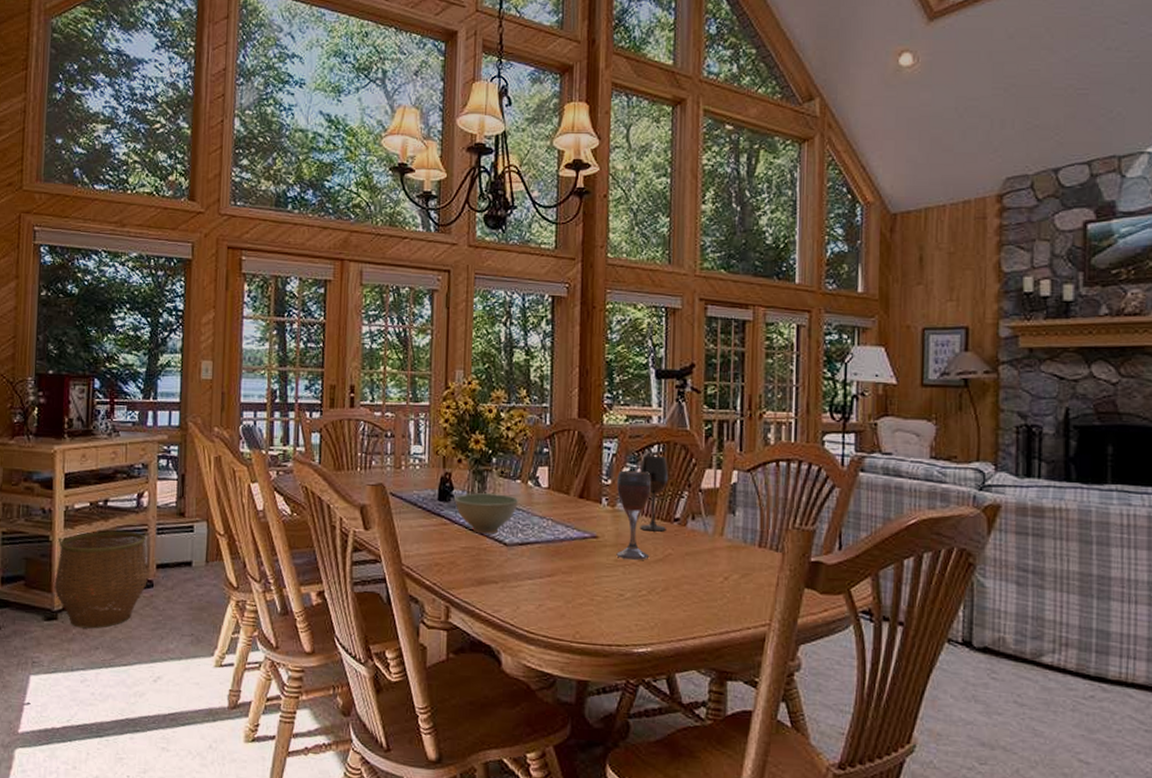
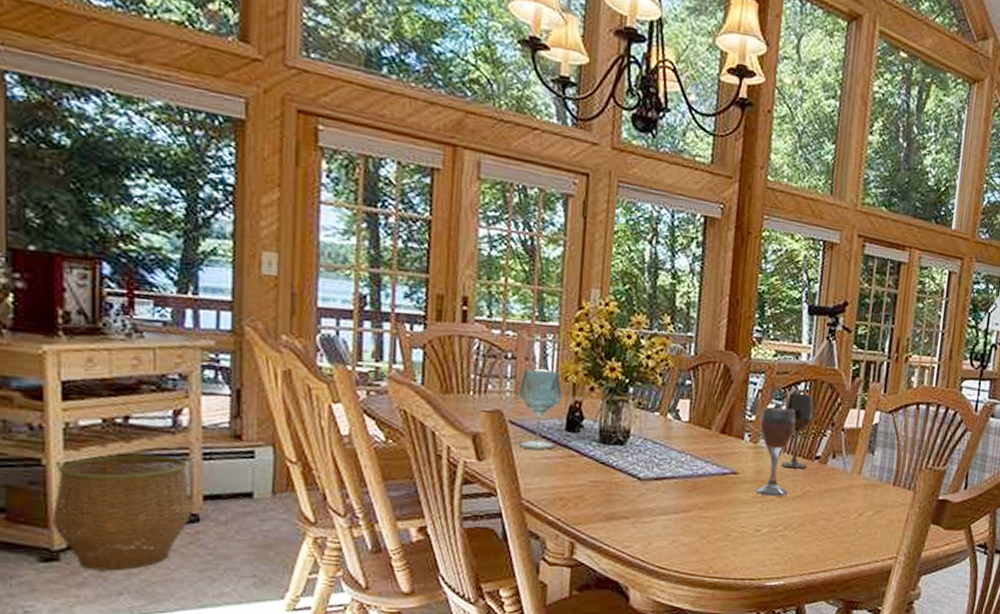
wine glass: none [396,445,435,519] -> present [517,369,563,450]
bowl: present [454,493,519,534] -> none [584,424,657,468]

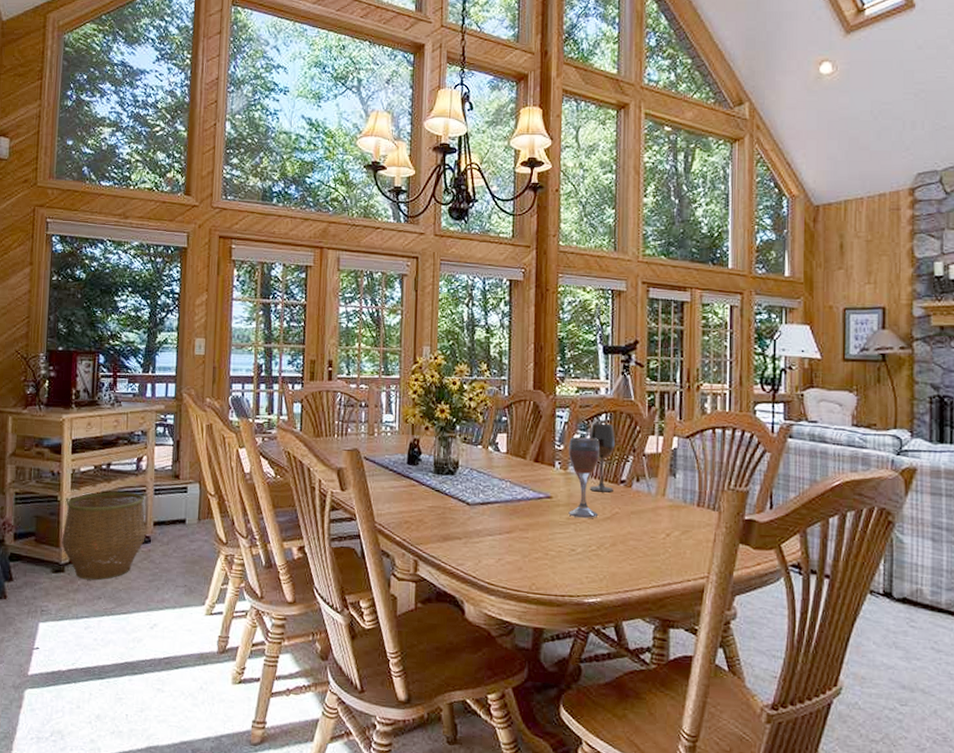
wine glass: present [517,369,563,450] -> none [369,414,404,481]

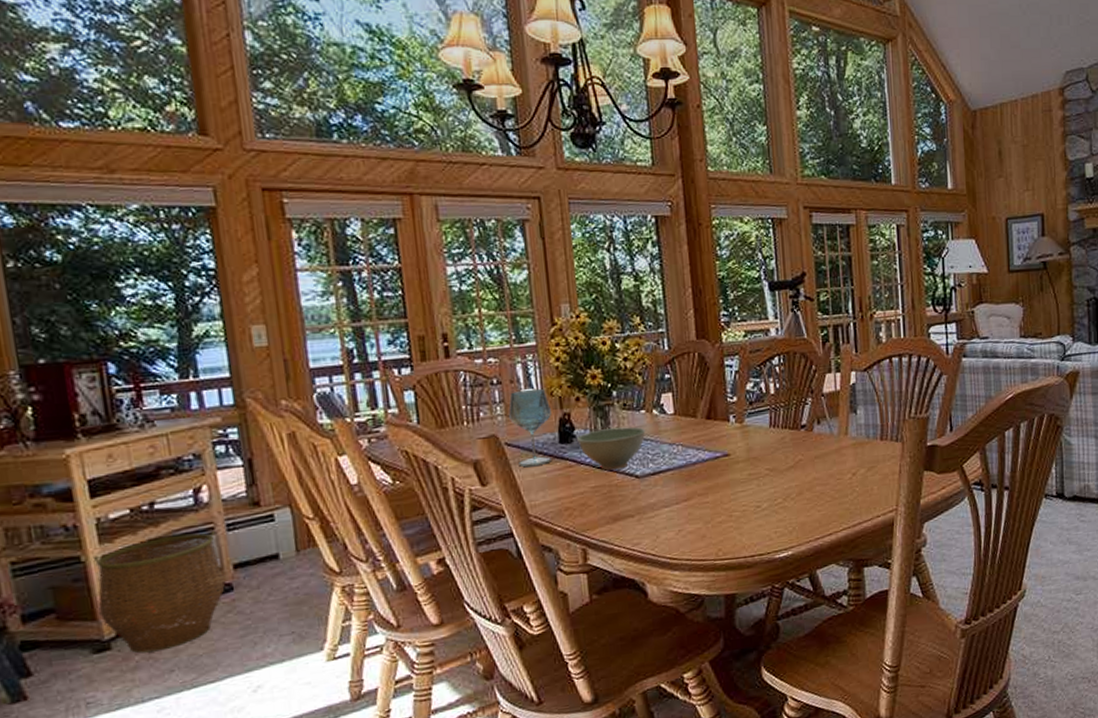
wine glass: none [369,414,404,481] -> present [508,388,553,467]
bowl: none [422,457,480,495] -> present [577,427,646,471]
cup: present [568,437,599,519] -> none [742,384,782,473]
wine glass: present [589,423,615,493] -> none [763,366,794,442]

